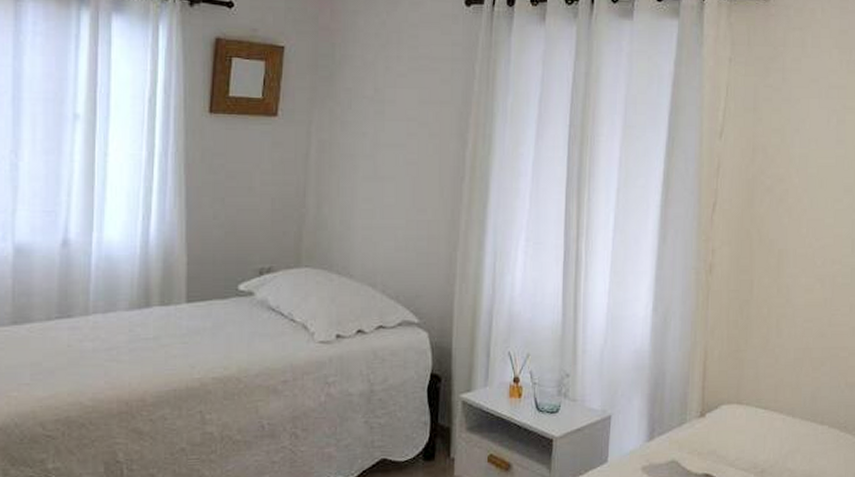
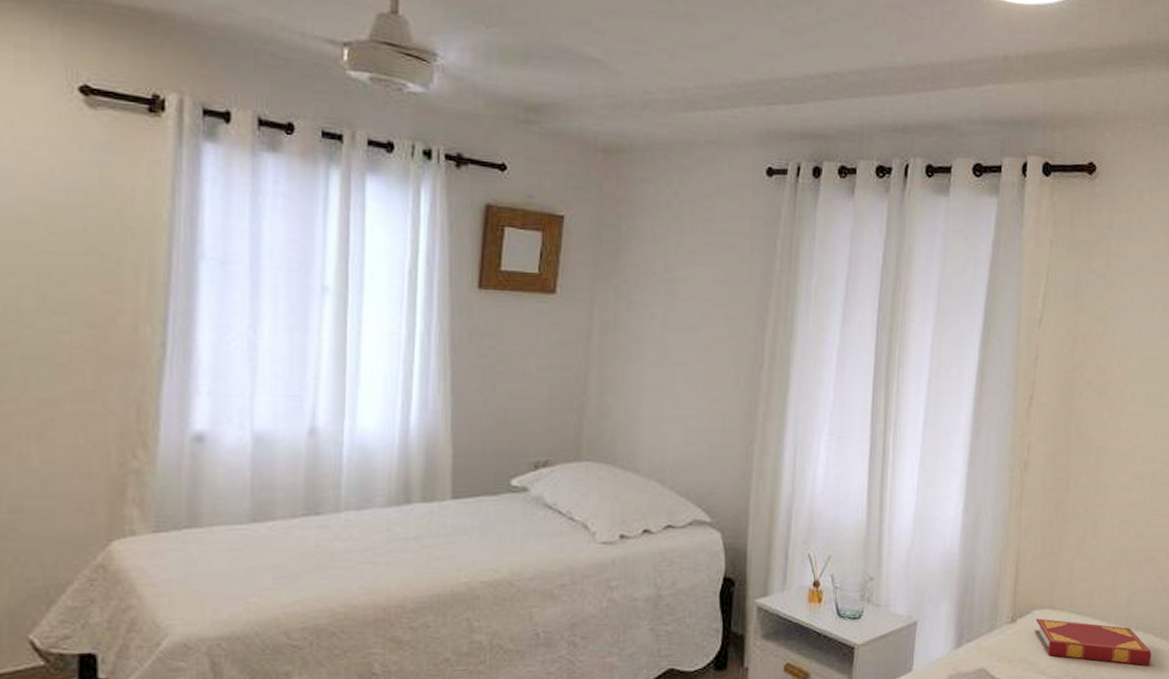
hardback book: none [723,413,837,459] -> present [1035,618,1152,666]

